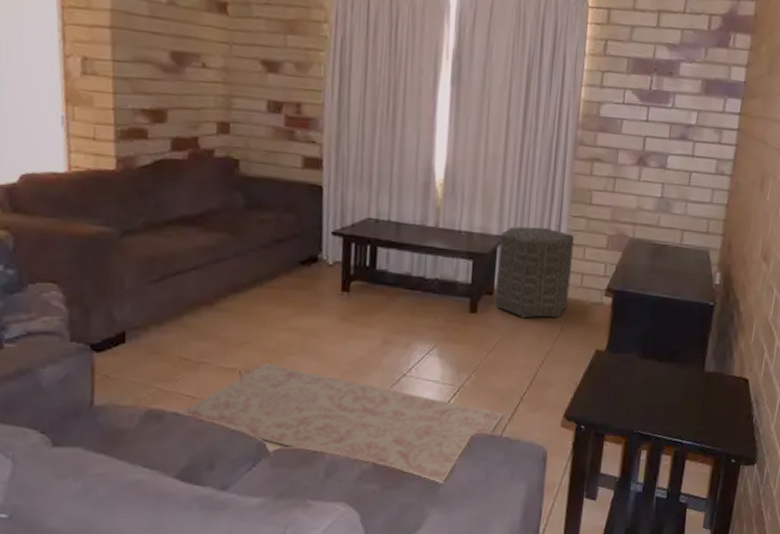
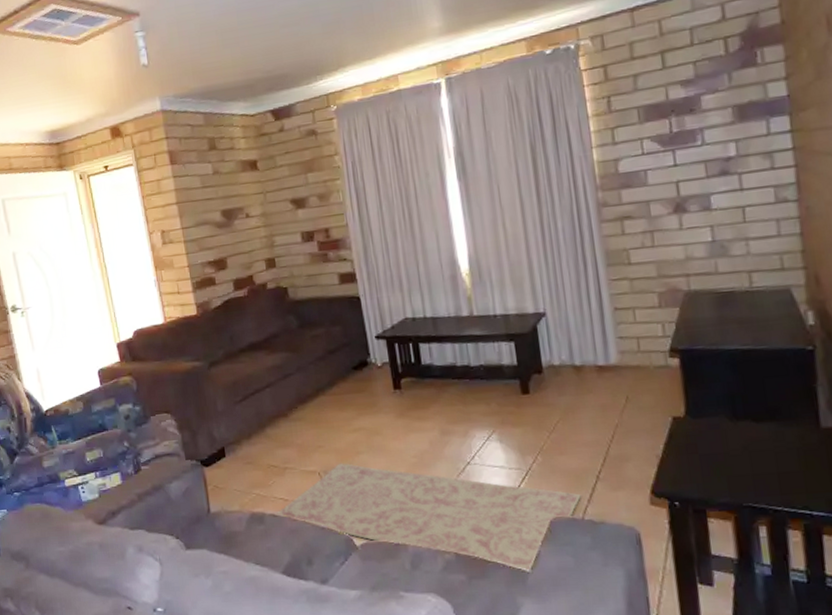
ottoman: present [495,226,574,319] -> none [538,296,628,393]

